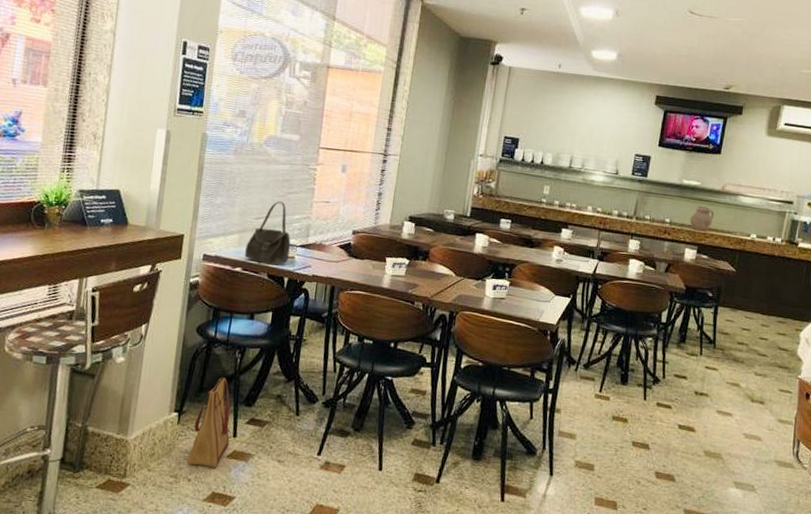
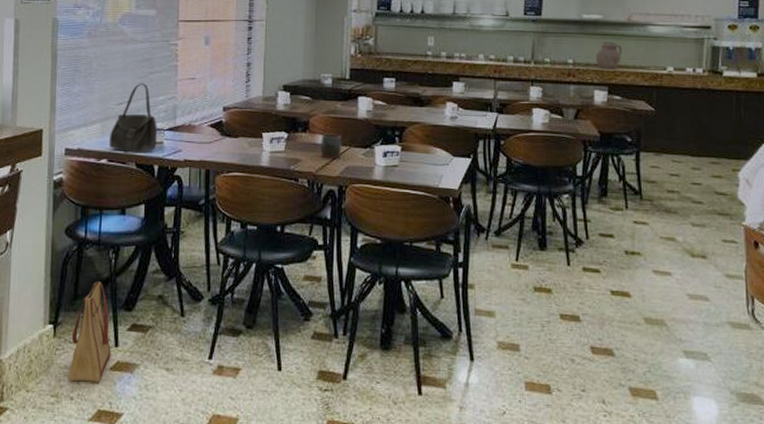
mug: none [437,263,458,287] -> present [320,134,342,158]

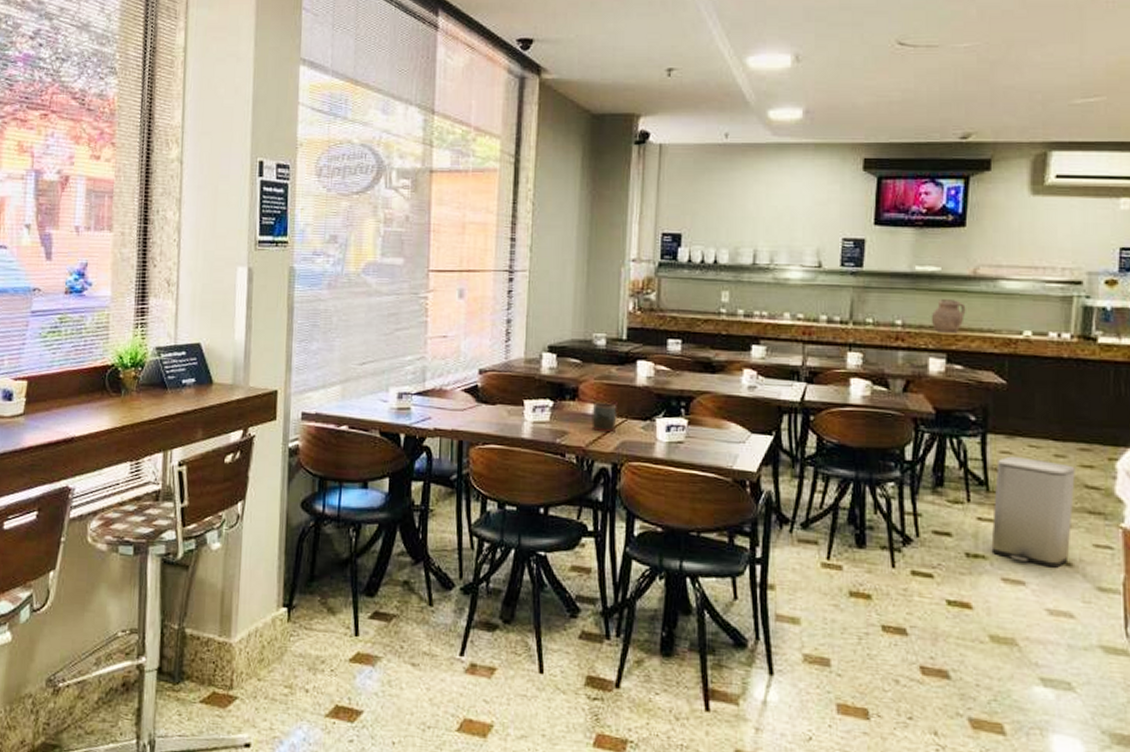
shopping bag: present [68,281,111,382] -> none [303,562,351,674]
handbag: present [108,83,157,153] -> none [349,341,404,420]
pedal bin: none [644,170,708,260] -> present [991,456,1075,568]

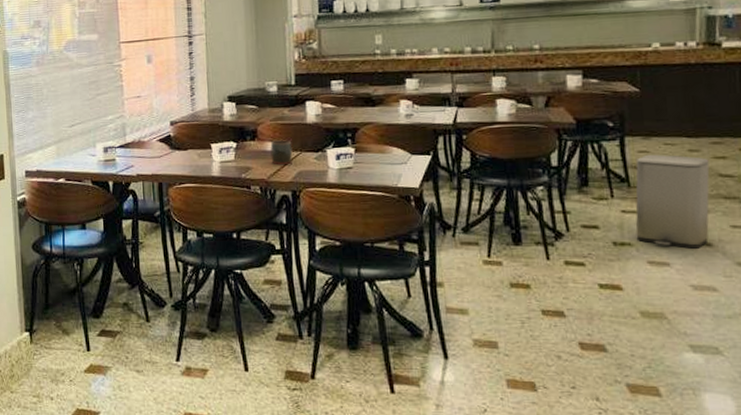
jug: present [931,299,966,335] -> none [565,22,598,53]

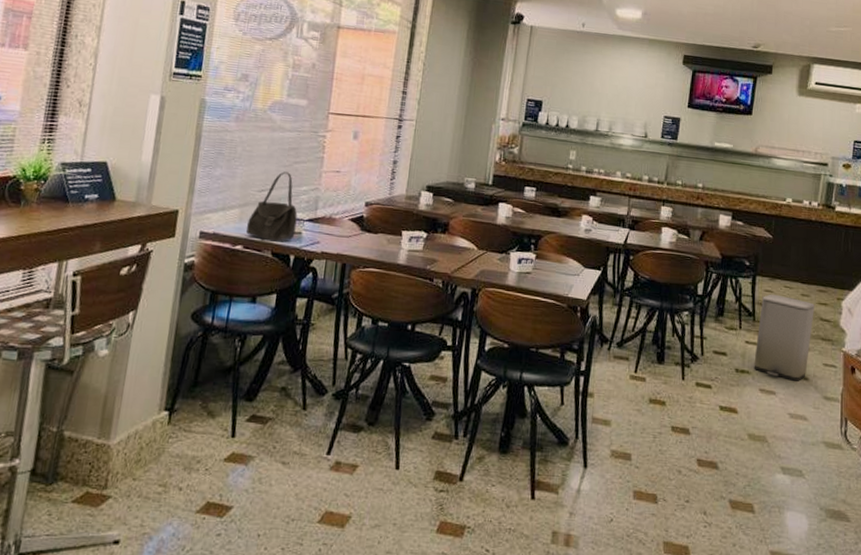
handbag: none [64,105,110,171] -> present [245,171,298,242]
mug: present [270,140,293,164] -> none [457,236,480,261]

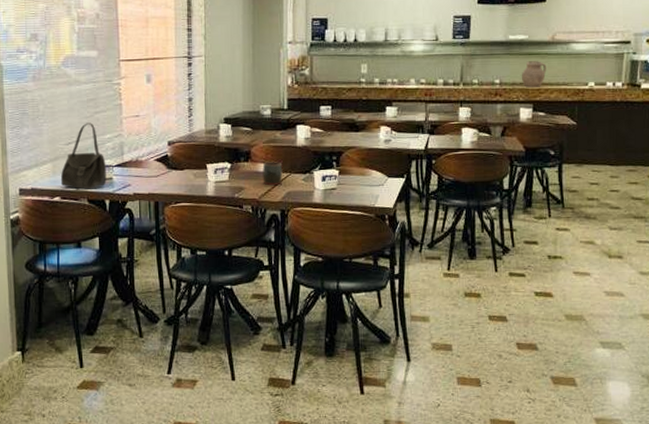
mug: none [457,236,480,261] -> present [262,162,283,185]
jug: none [723,169,748,198] -> present [521,61,547,89]
pedal bin: present [754,294,815,381] -> none [566,179,625,261]

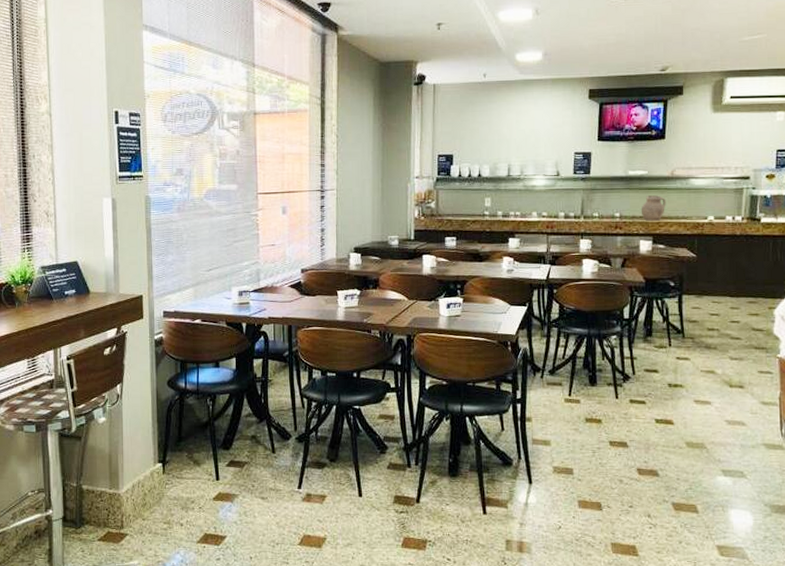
handbag: present [60,123,107,190] -> none [201,251,244,313]
mug: present [262,162,283,185] -> none [390,289,409,311]

